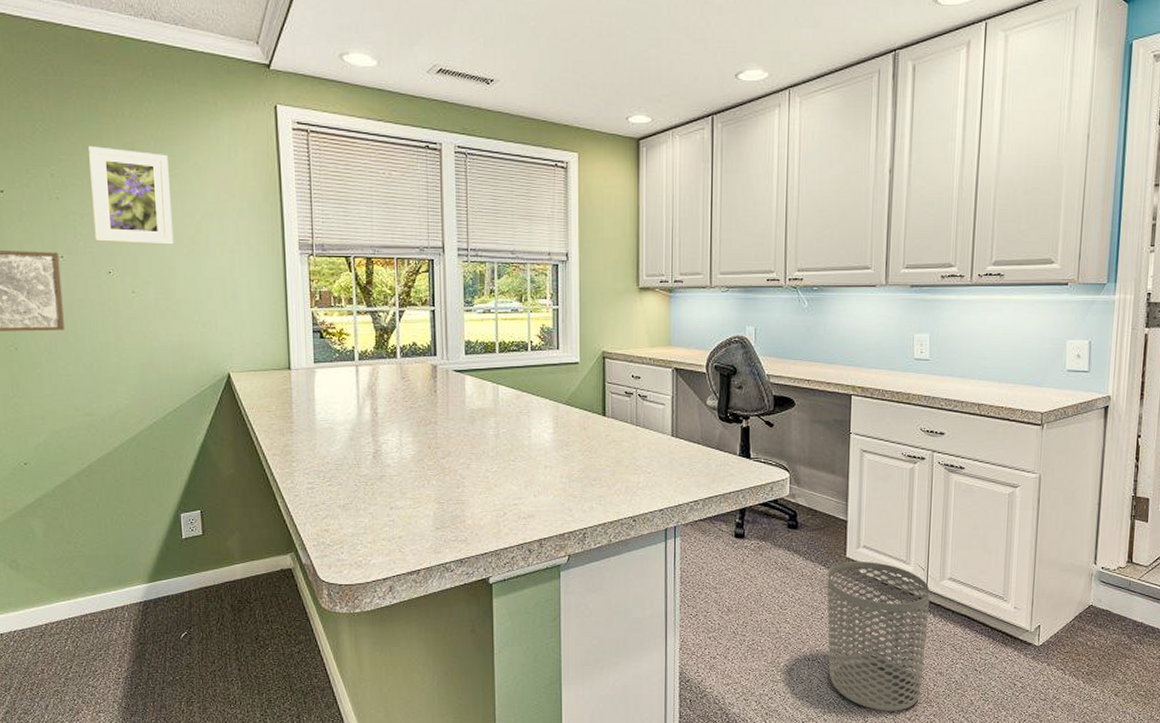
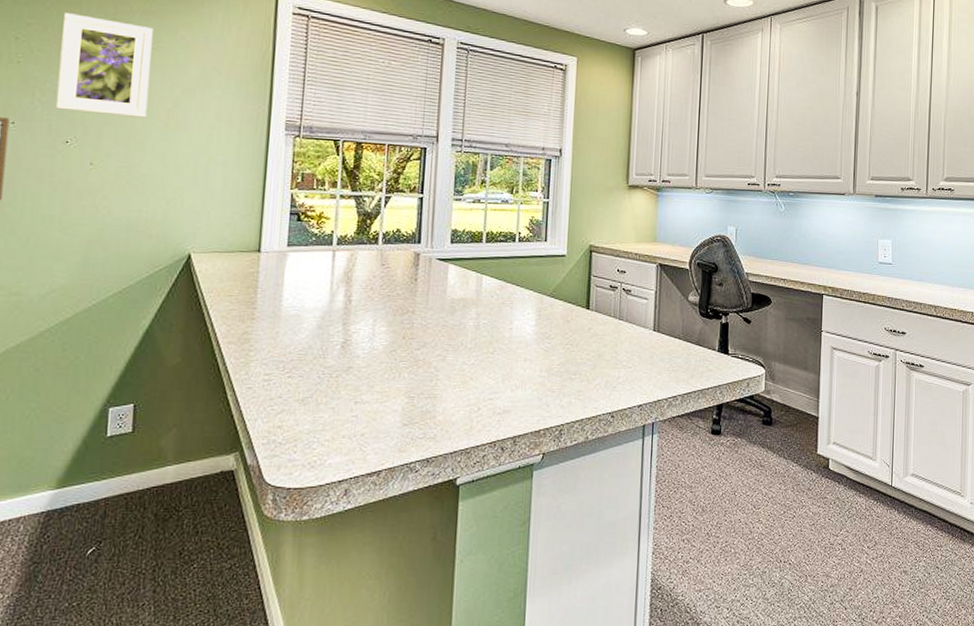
waste bin: present [827,562,930,711] -> none [798,458,895,614]

